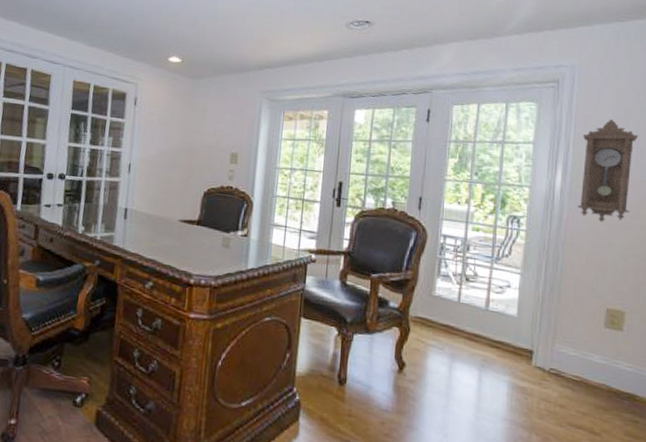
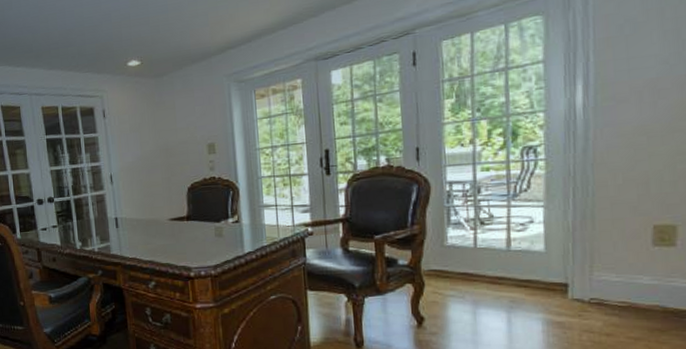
pendulum clock: present [577,119,639,222] -> none [604,12,679,133]

